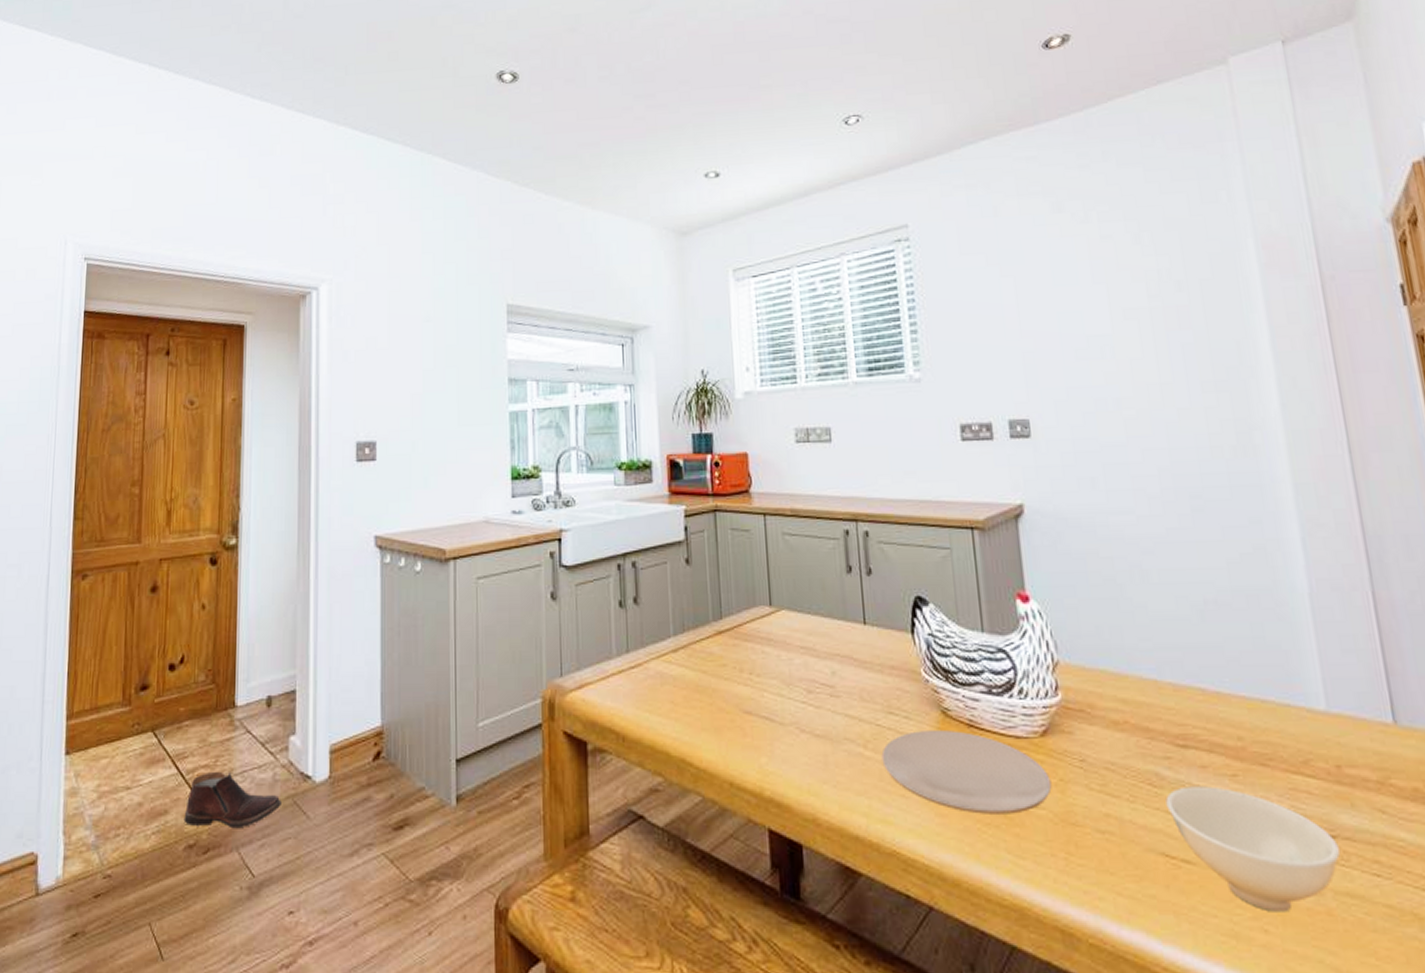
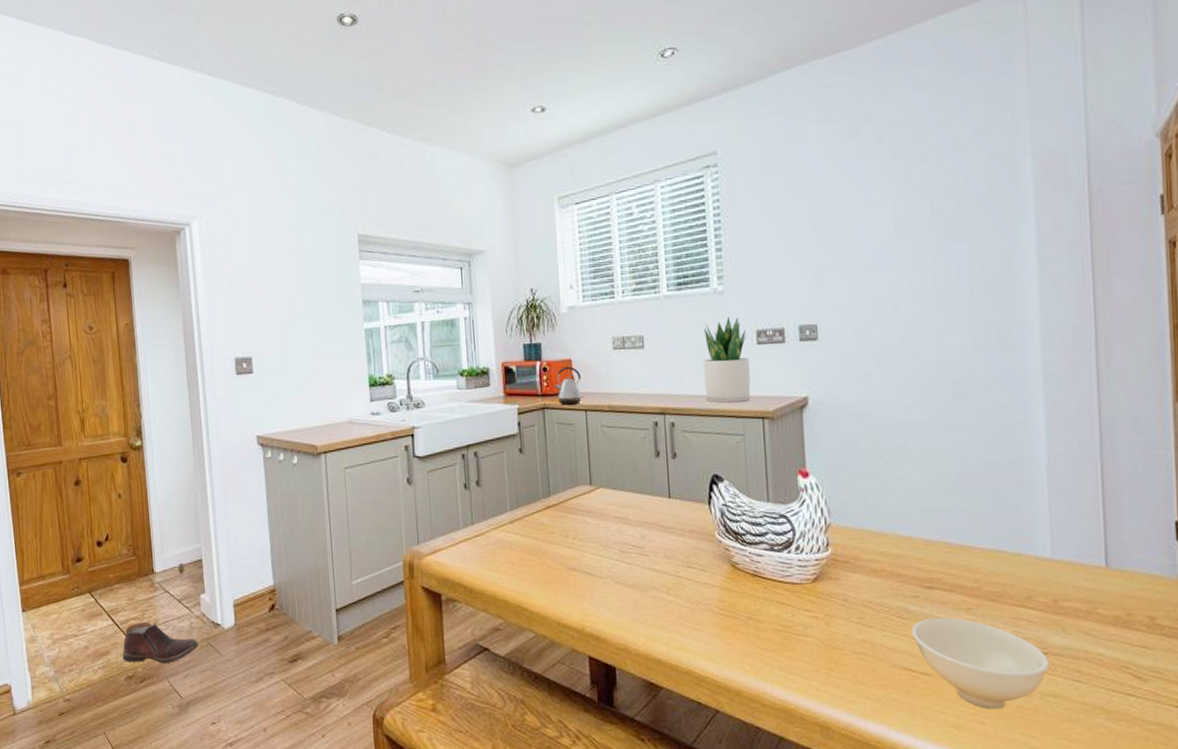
kettle: none [727,461,763,507] -> present [554,366,584,405]
plate: present [881,730,1052,814] -> none [681,579,819,642]
planter: none [899,407,956,510] -> present [702,316,751,404]

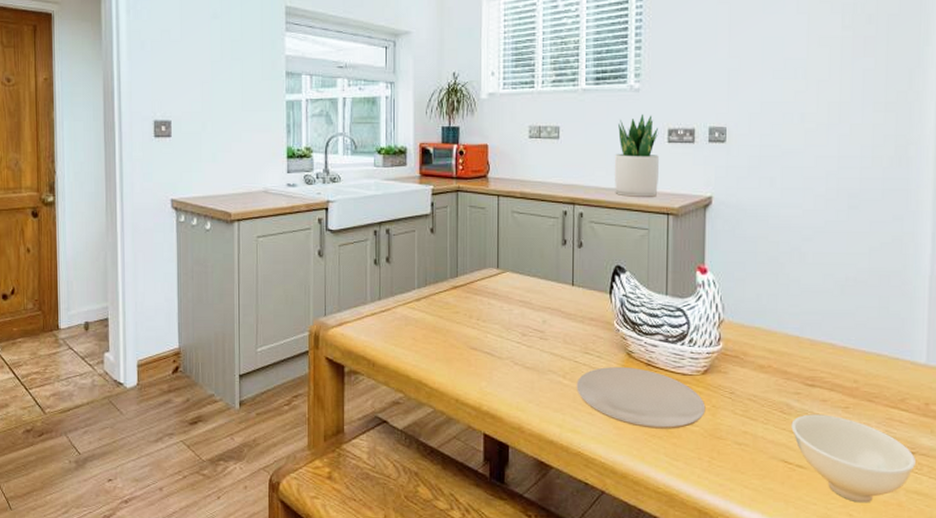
boot: present [122,621,199,663] -> none [21,376,100,419]
kettle: present [554,366,584,405] -> none [469,151,498,189]
plate: none [681,579,819,642] -> present [576,367,706,429]

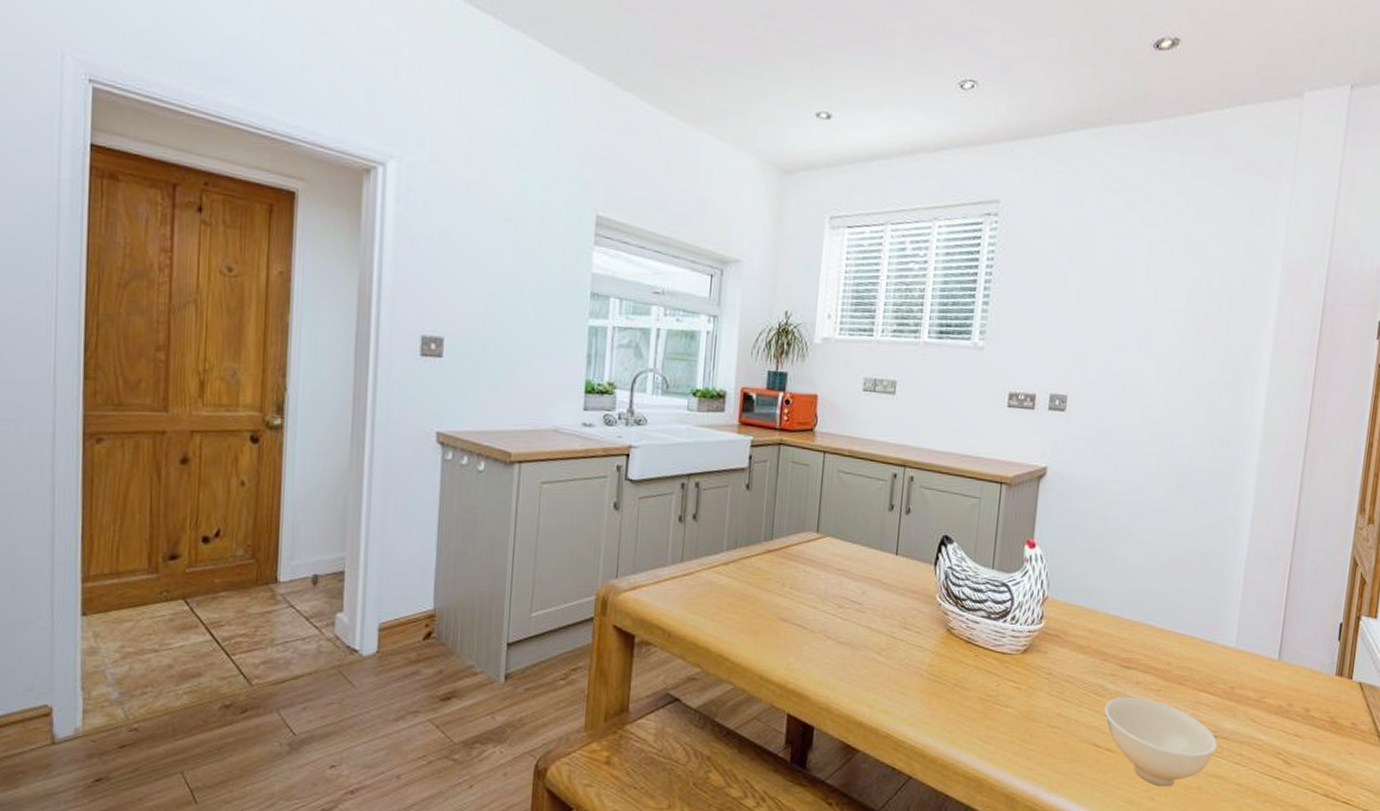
plate: present [576,367,706,429] -> none [891,643,1022,711]
planter: present [614,113,659,198] -> none [949,374,1000,465]

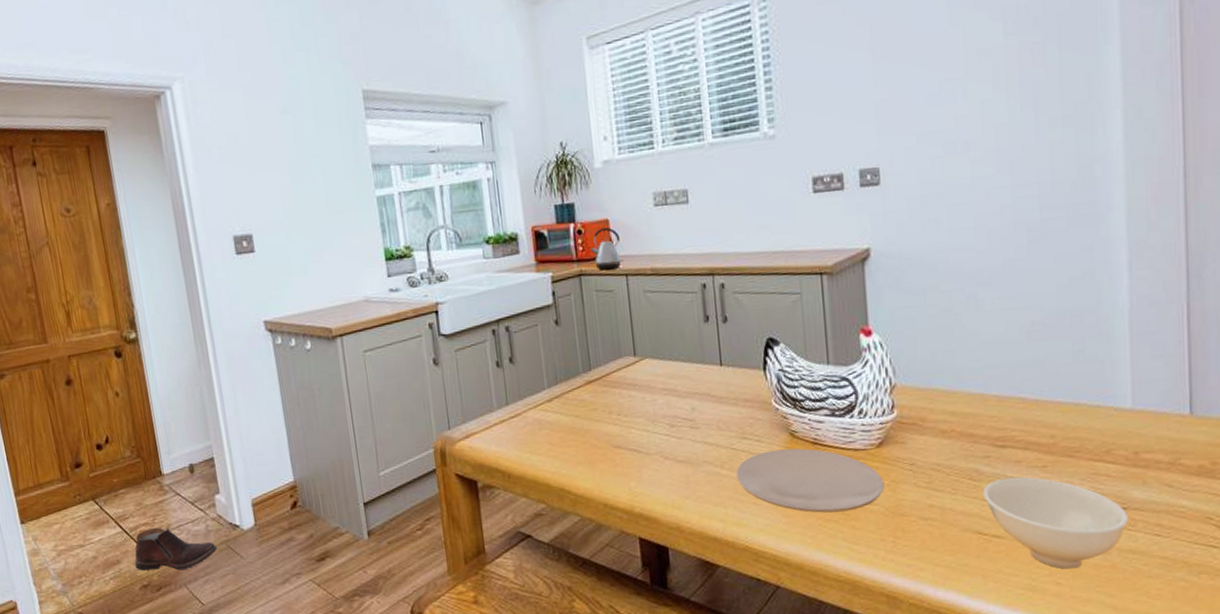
boot: none [219,640,326,692] -> present [134,526,217,571]
kettle: none [794,402,826,444] -> present [590,227,624,271]
plate: none [891,643,1022,711] -> present [736,448,884,513]

